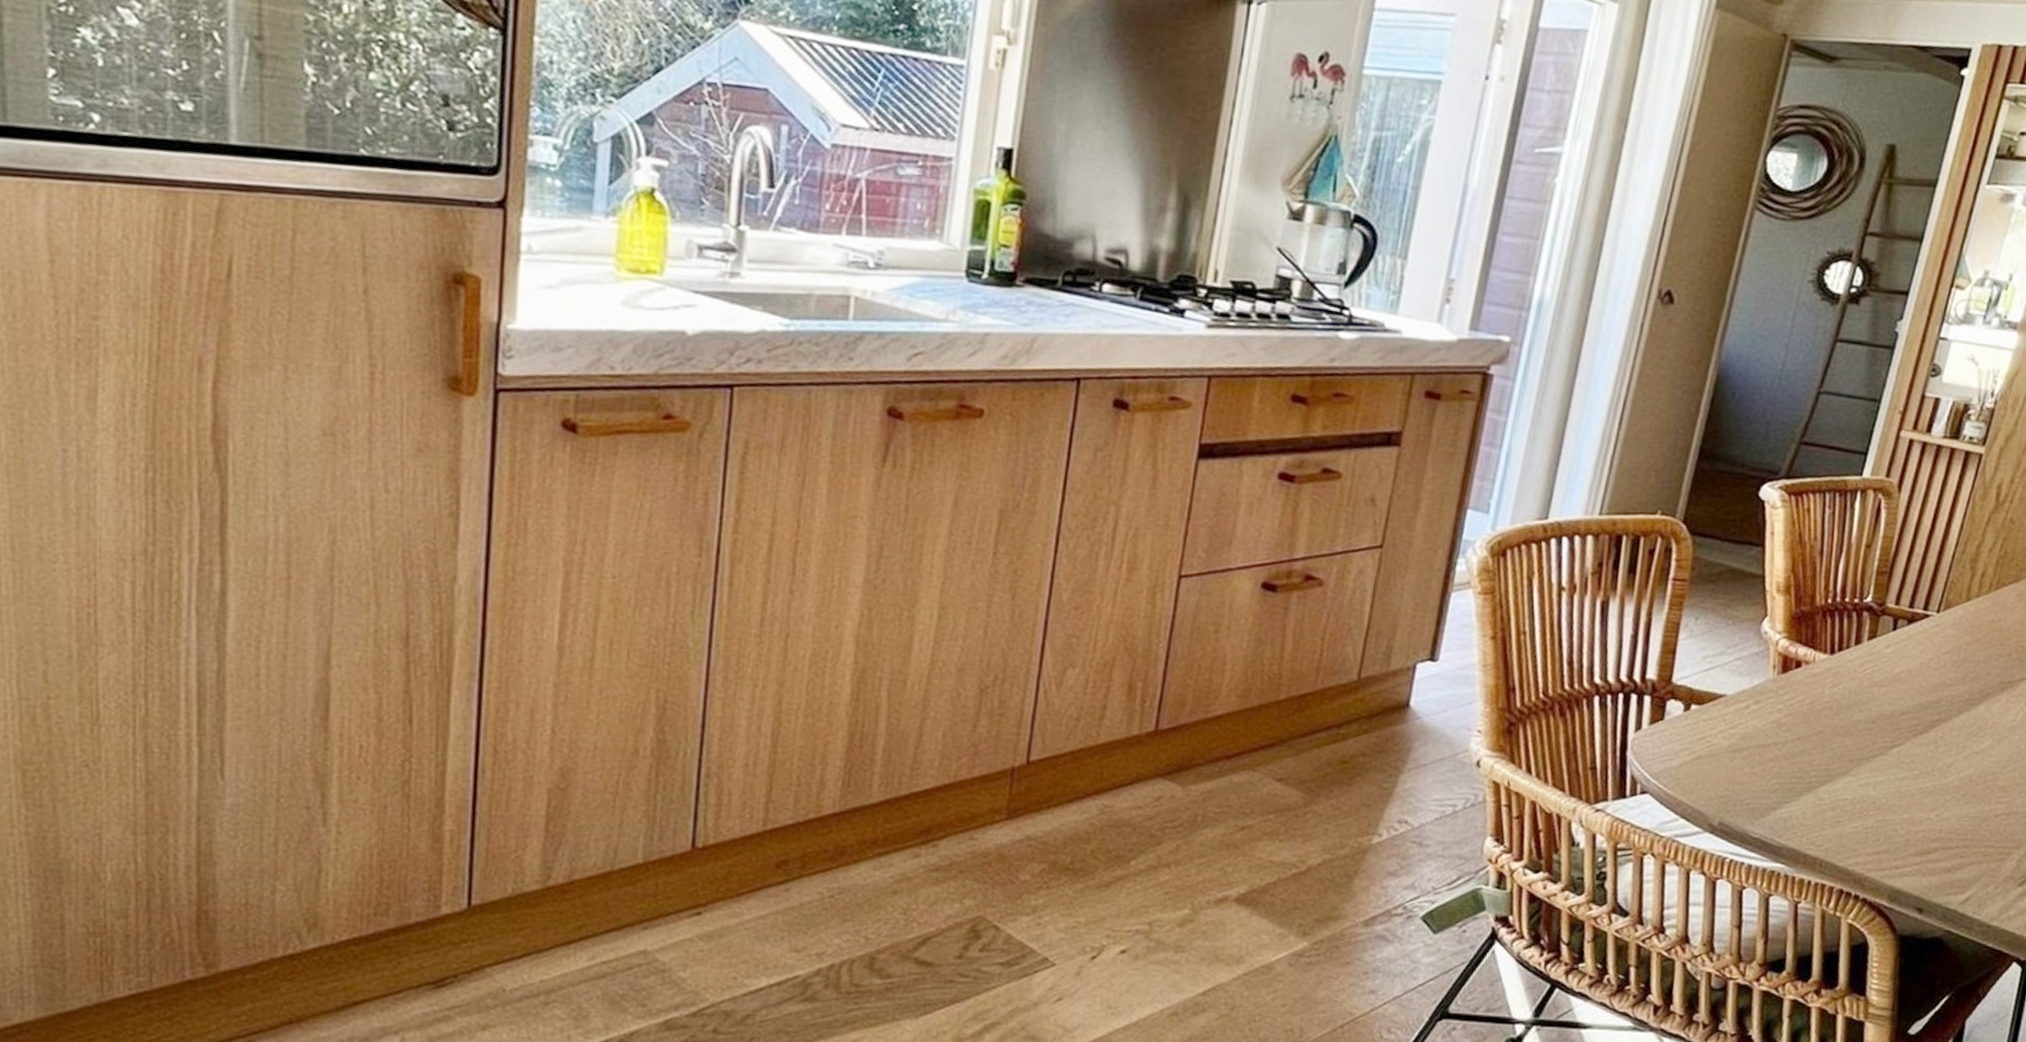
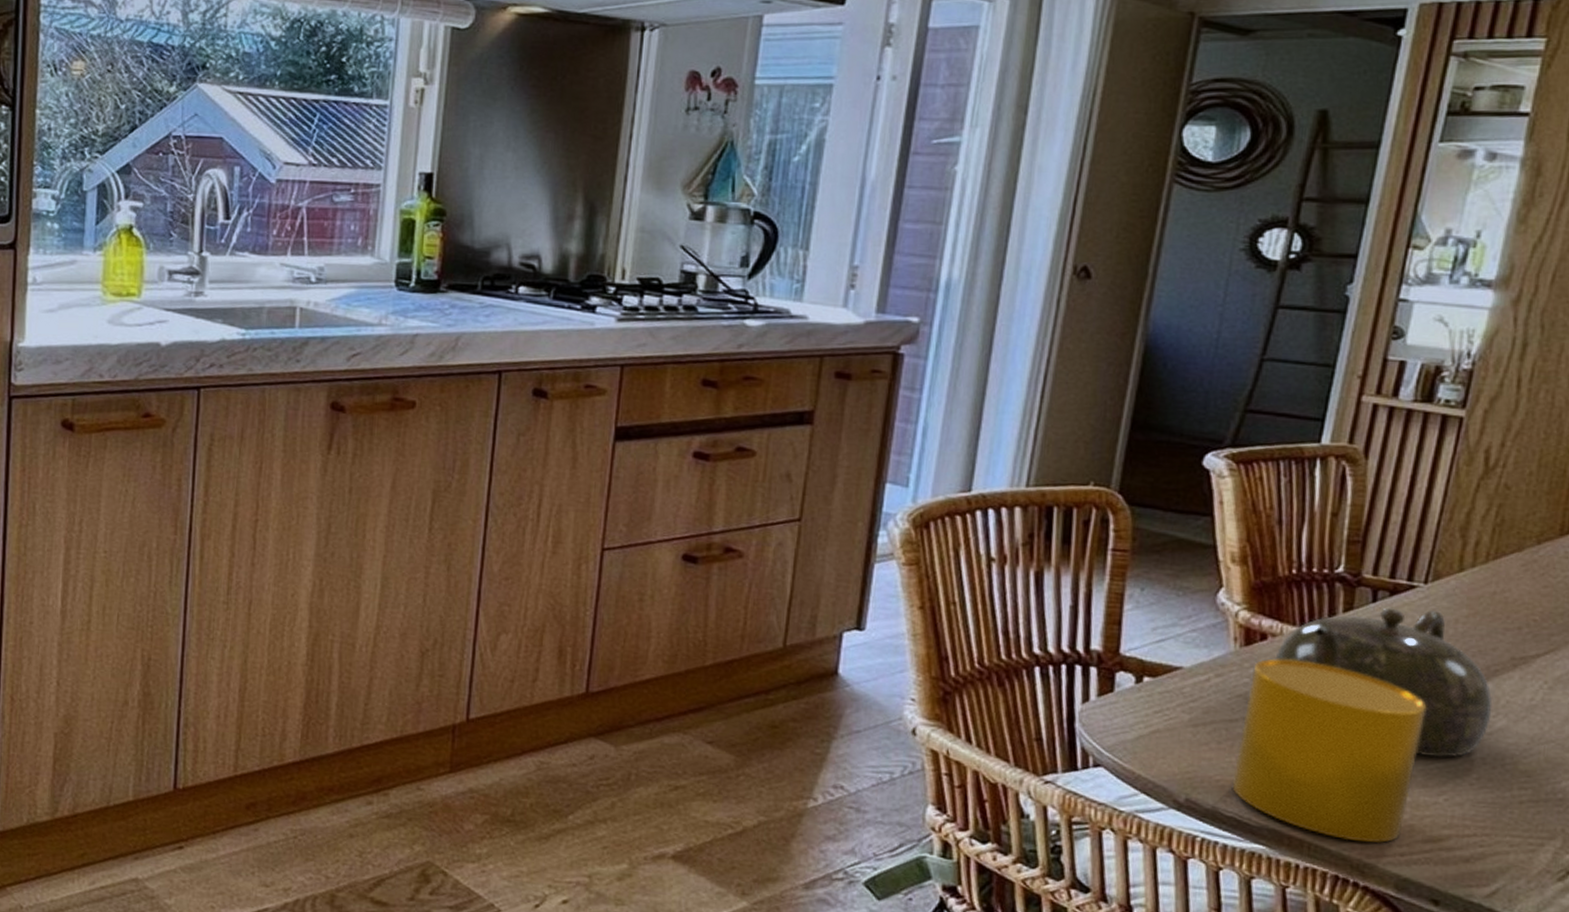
cup: none [1760,685,1929,858] -> present [1232,658,1427,844]
teapot: none [1806,636,1983,777] -> present [1275,608,1493,758]

